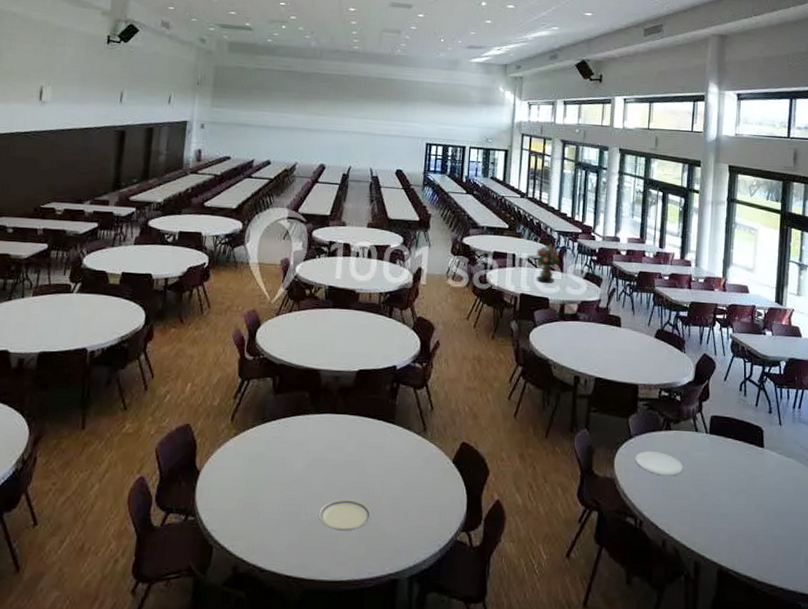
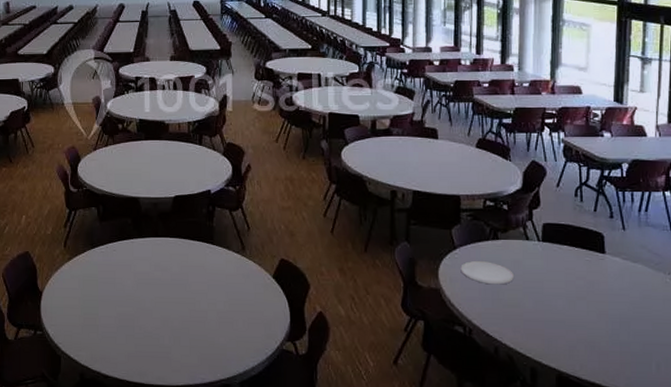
plate: present [318,498,372,531] -> none [150,313,200,342]
bouquet: present [536,244,559,283] -> none [342,61,367,100]

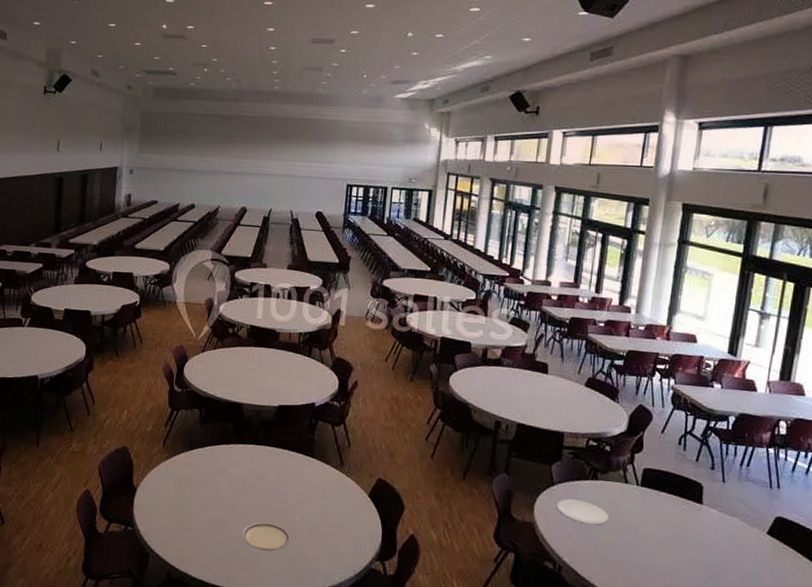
plate: none [150,313,200,342] -> present [241,521,291,551]

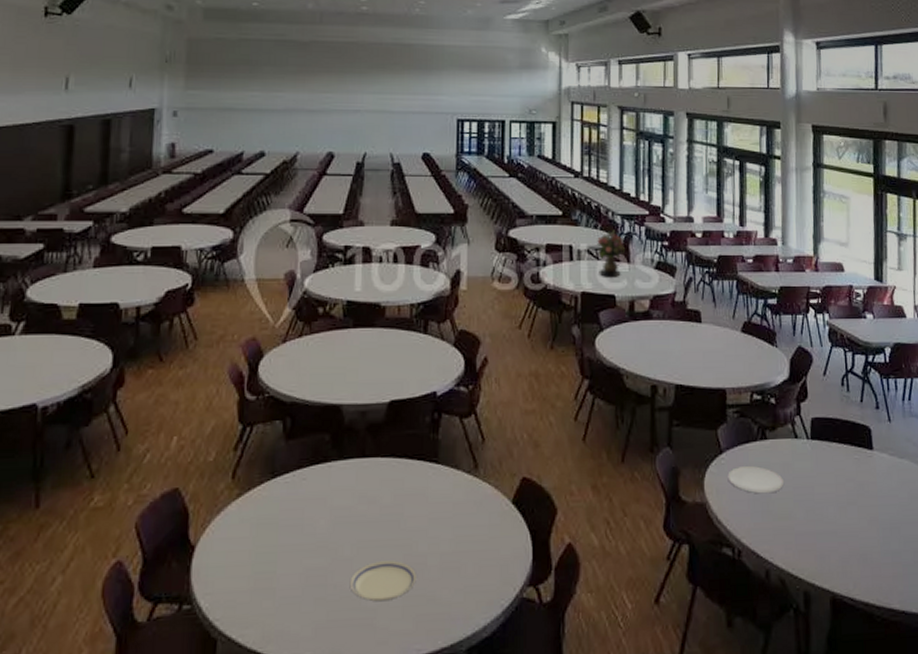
bouquet: none [458,287,484,327] -> present [597,231,625,277]

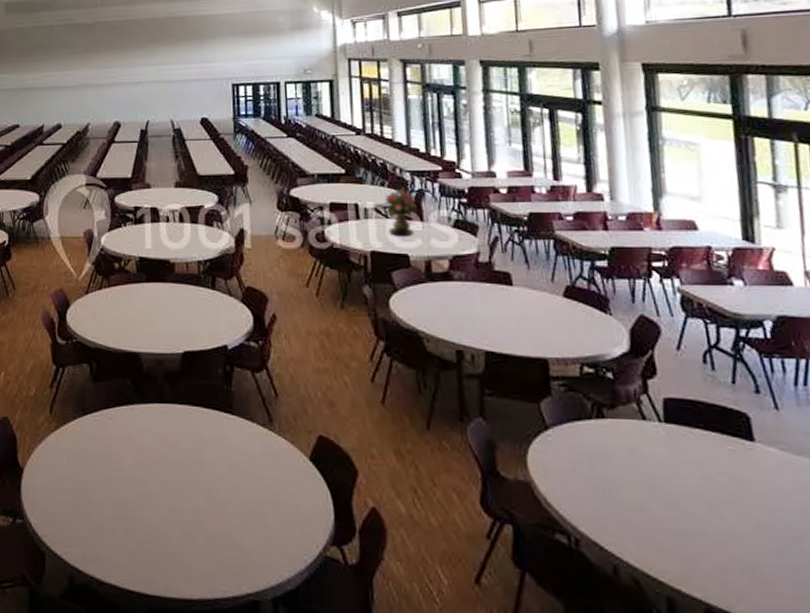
plate: present [349,561,416,602] -> none [156,502,218,541]
plate: present [727,465,785,494] -> none [556,445,632,480]

